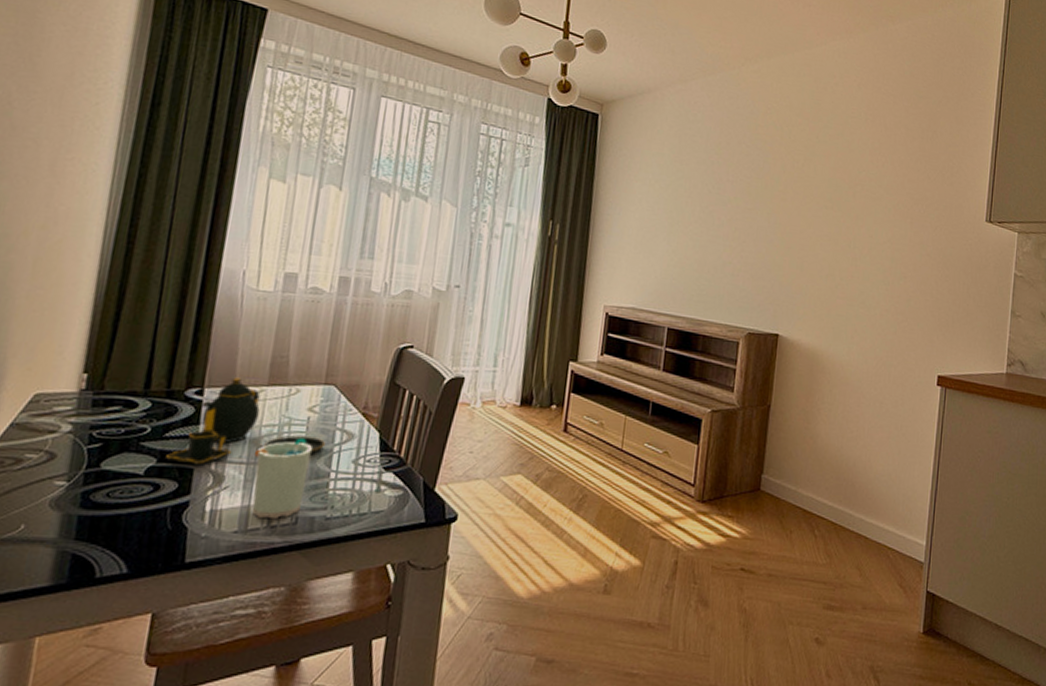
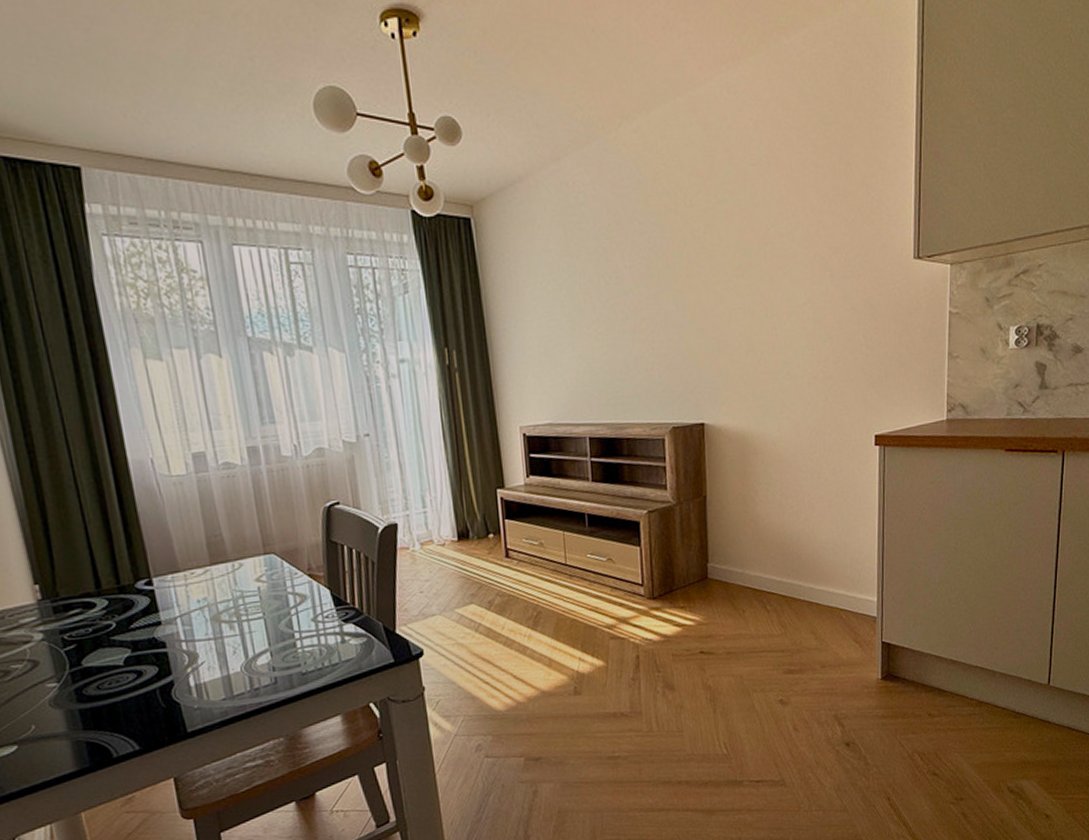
teapot: present [166,377,325,465] -> none [138,562,282,649]
cup: present [251,438,312,520] -> none [218,607,277,685]

